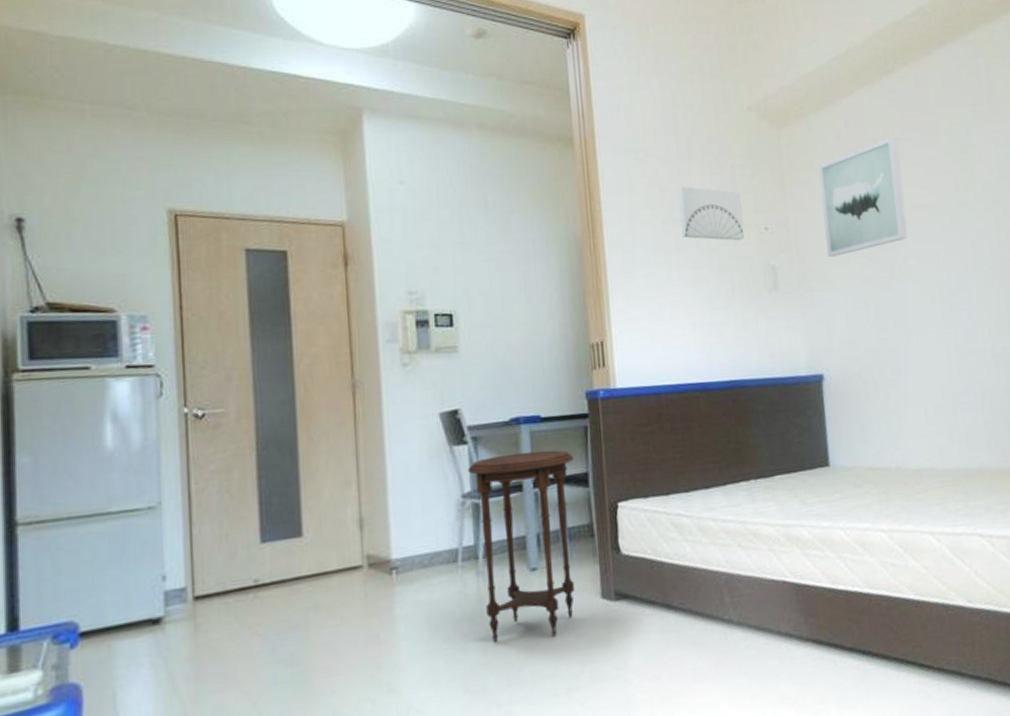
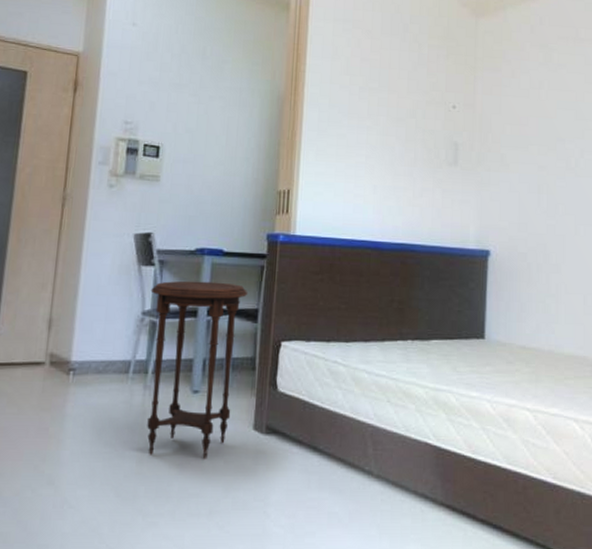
wall art: present [677,187,745,241] -> none [375,59,434,115]
wall art: present [818,137,907,258] -> none [508,38,588,142]

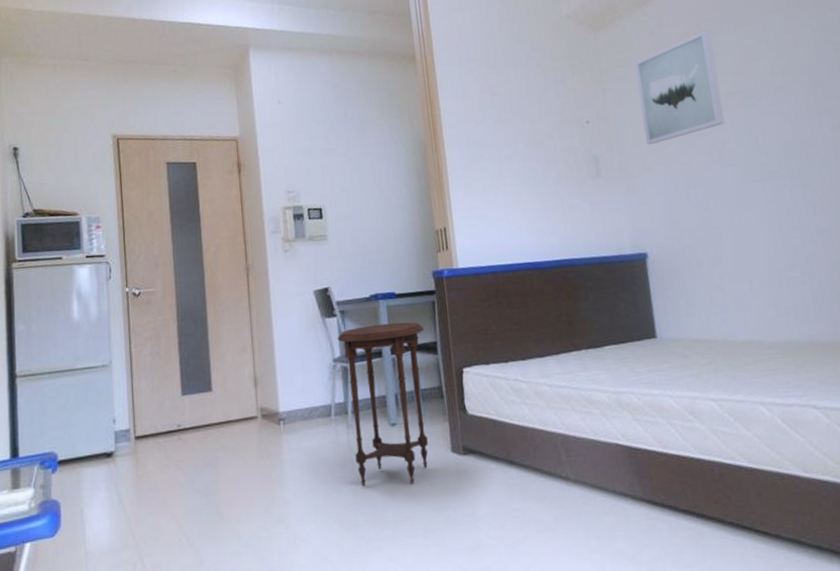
wall art: none [508,38,588,142] -> present [634,30,724,145]

